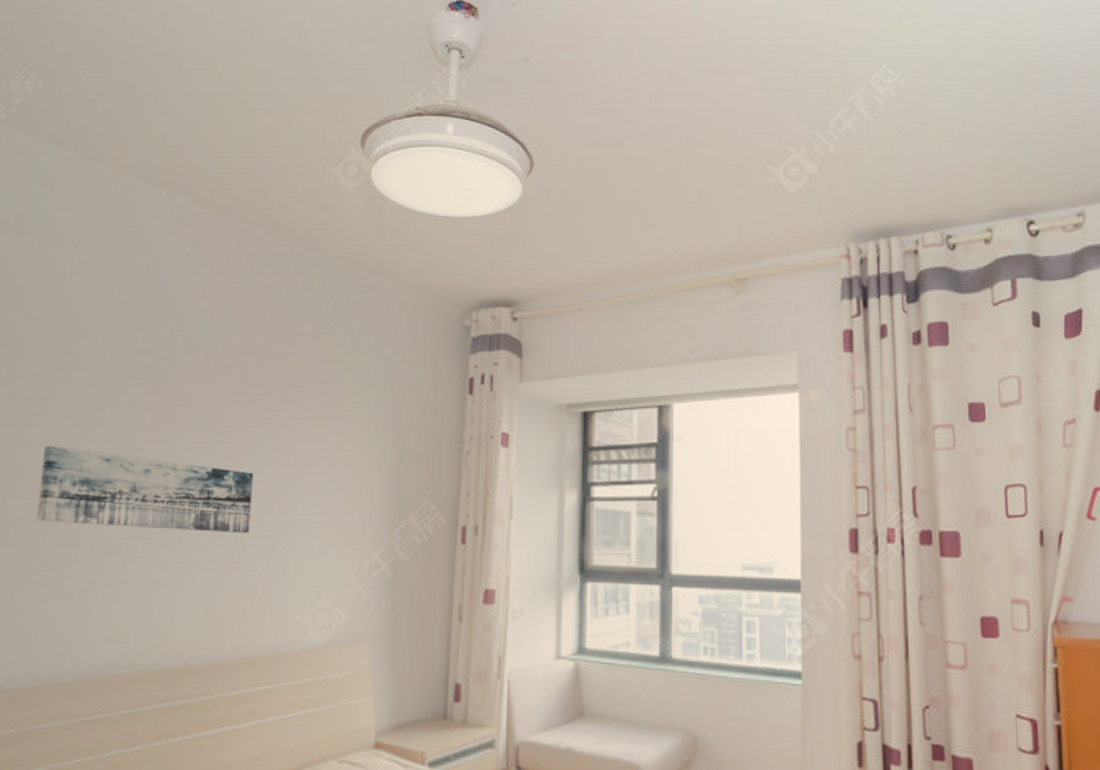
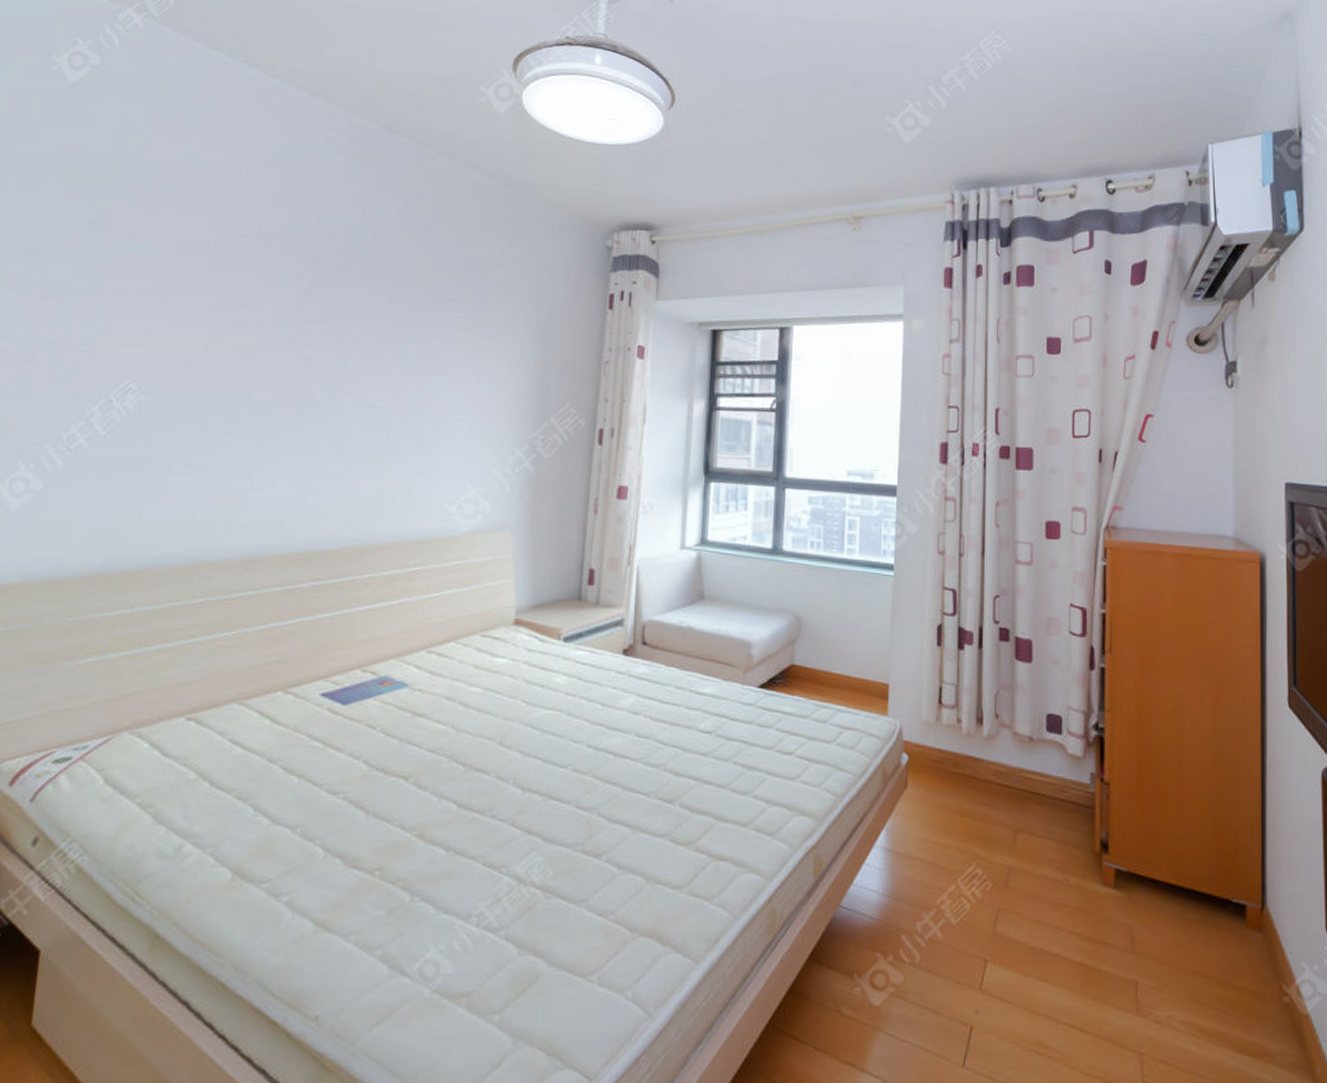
wall art: present [36,445,254,534] -> none [192,338,405,429]

